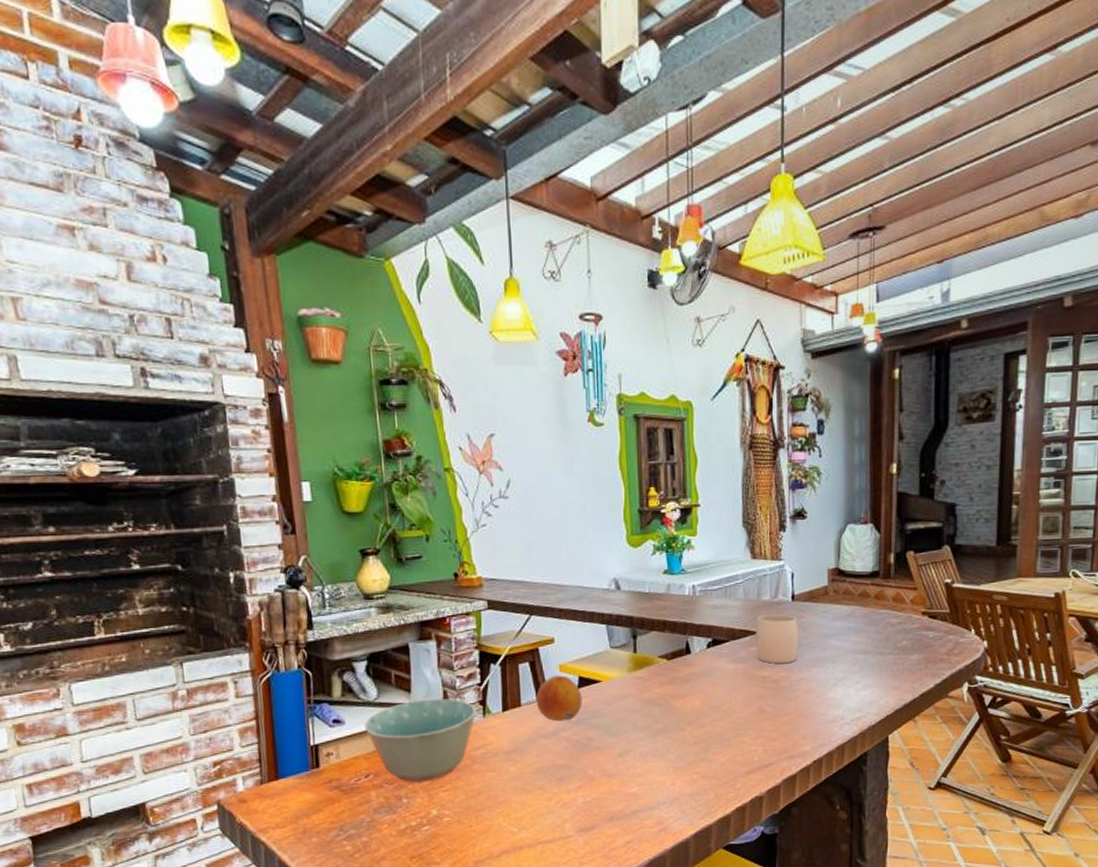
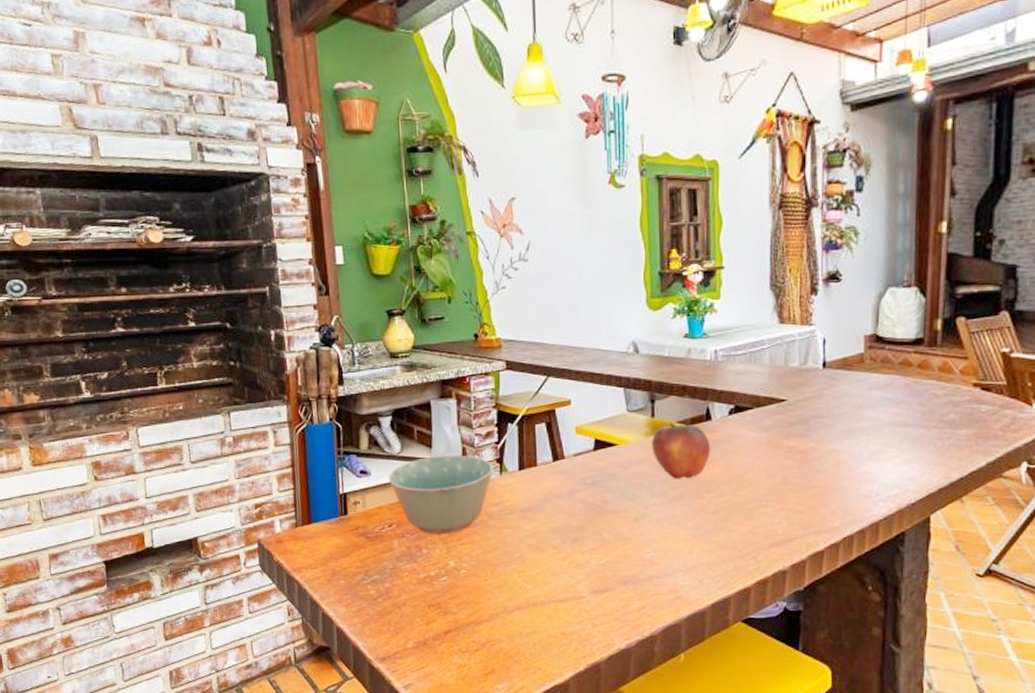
fruit: present [536,675,583,722] -> none [552,437,598,483]
fruit: none [635,657,691,713] -> present [652,422,711,479]
mug: present [756,613,799,664] -> none [782,381,831,433]

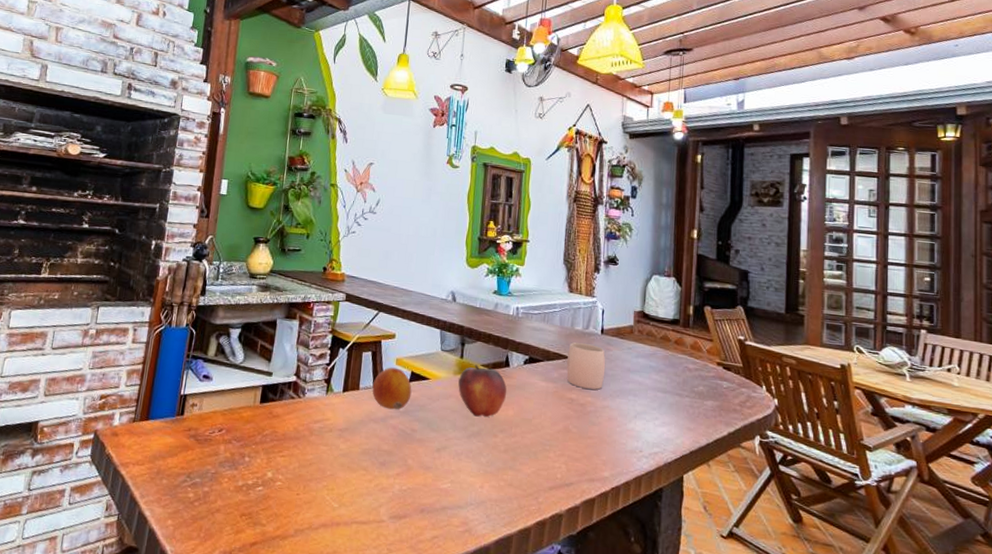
bowl: present [388,454,493,534] -> none [227,369,321,445]
fruit: none [552,437,598,483] -> present [372,367,412,410]
mug: none [782,381,831,433] -> present [566,342,606,390]

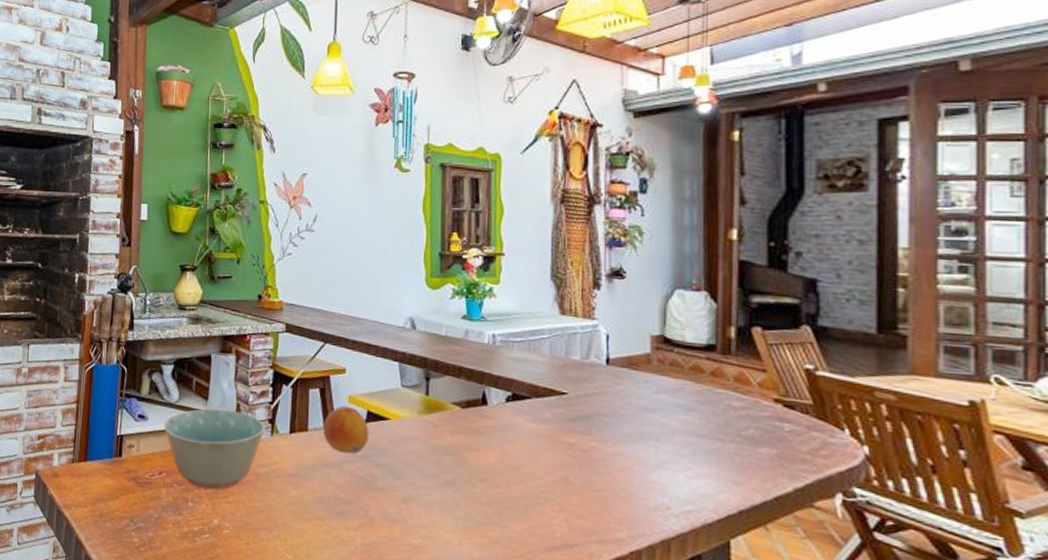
bowl: none [227,369,321,445] -> present [163,408,264,489]
fruit: present [458,364,507,417] -> none [425,402,486,463]
mug: present [566,342,606,390] -> none [562,375,615,433]

